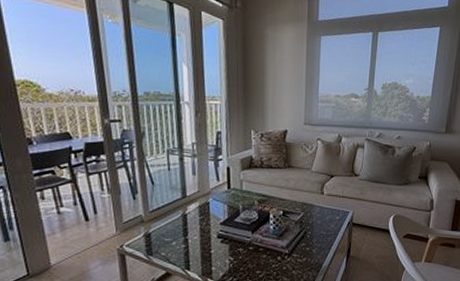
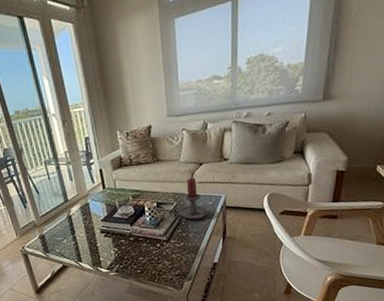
candle holder: none [305,188,344,234] -> present [179,177,218,220]

